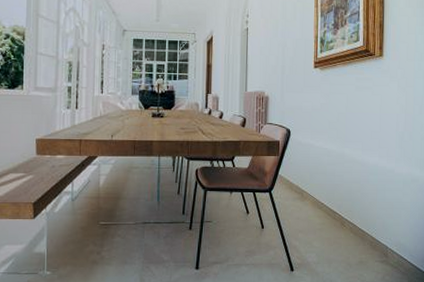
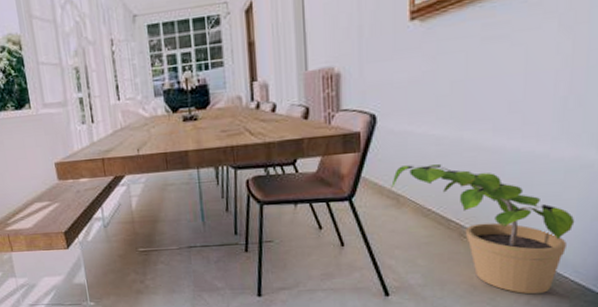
potted plant: none [298,169,410,272] -> present [391,164,575,295]

